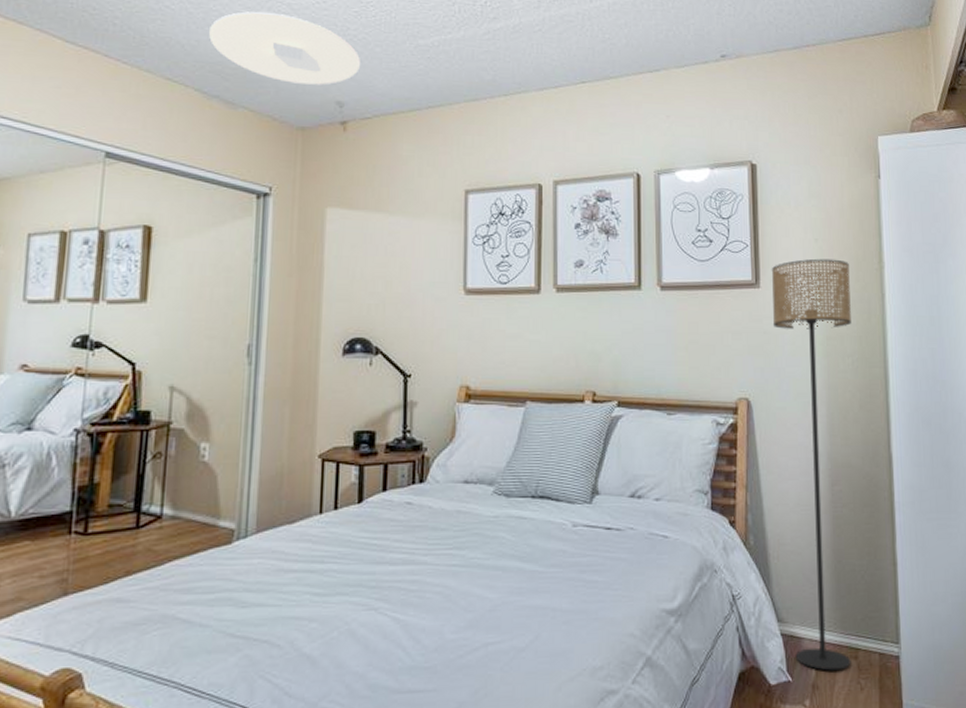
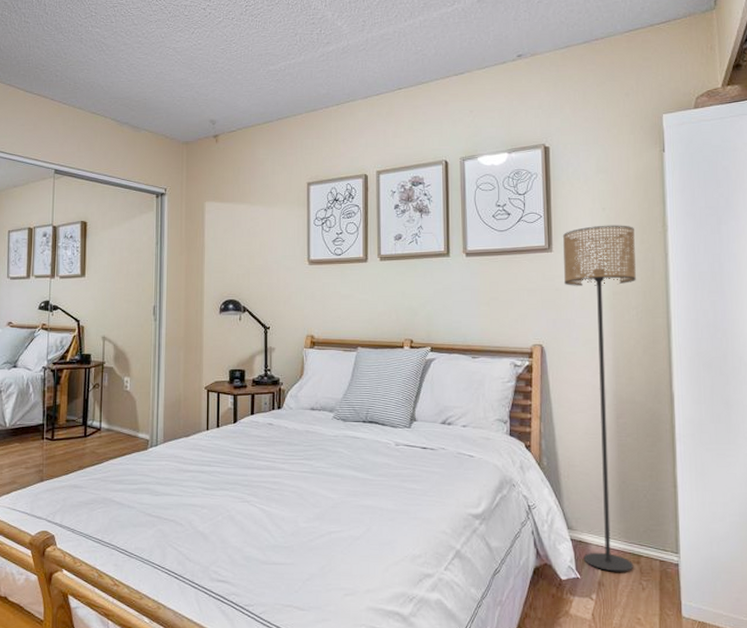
ceiling light: present [209,11,361,85] -> none [120,56,228,109]

